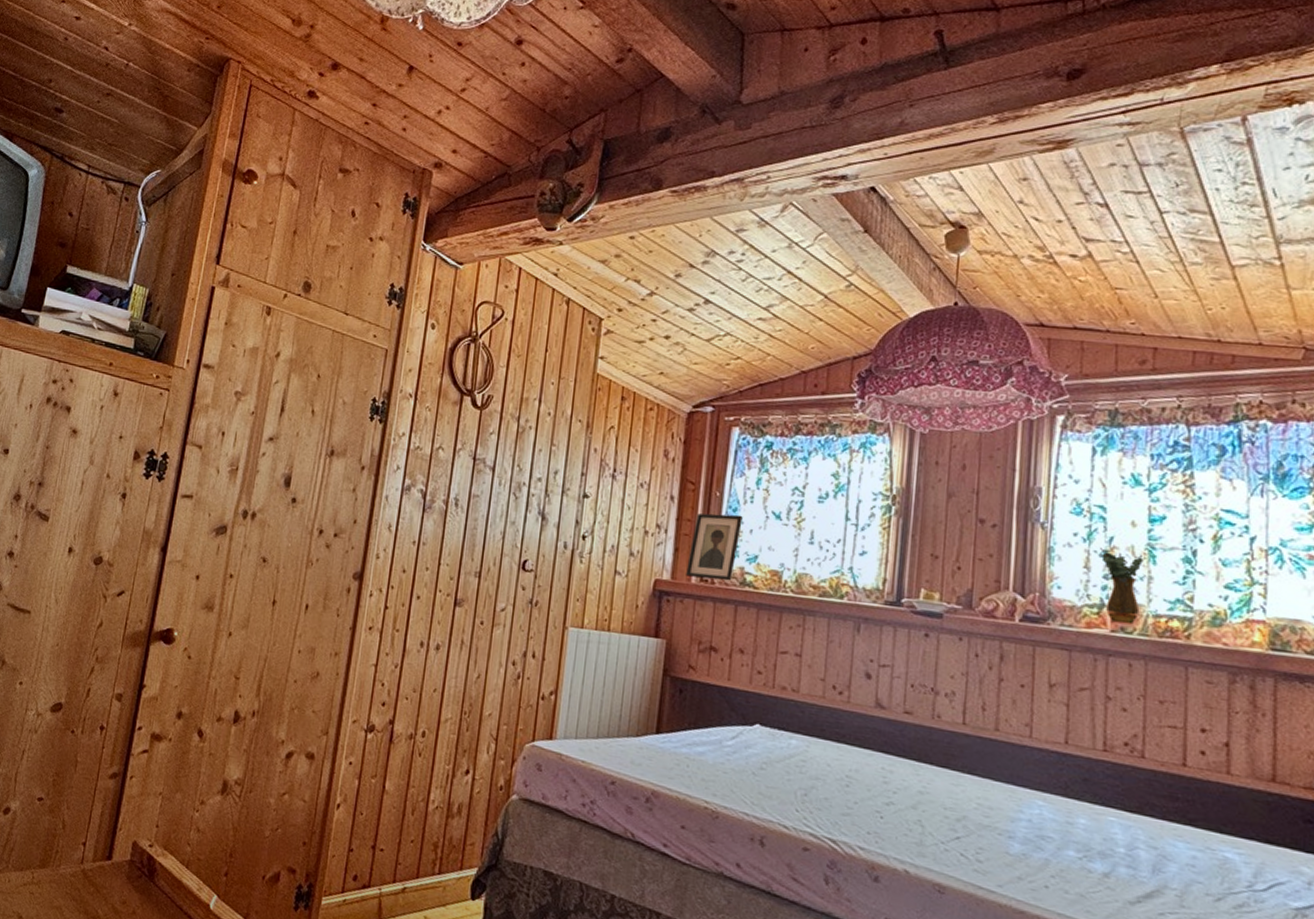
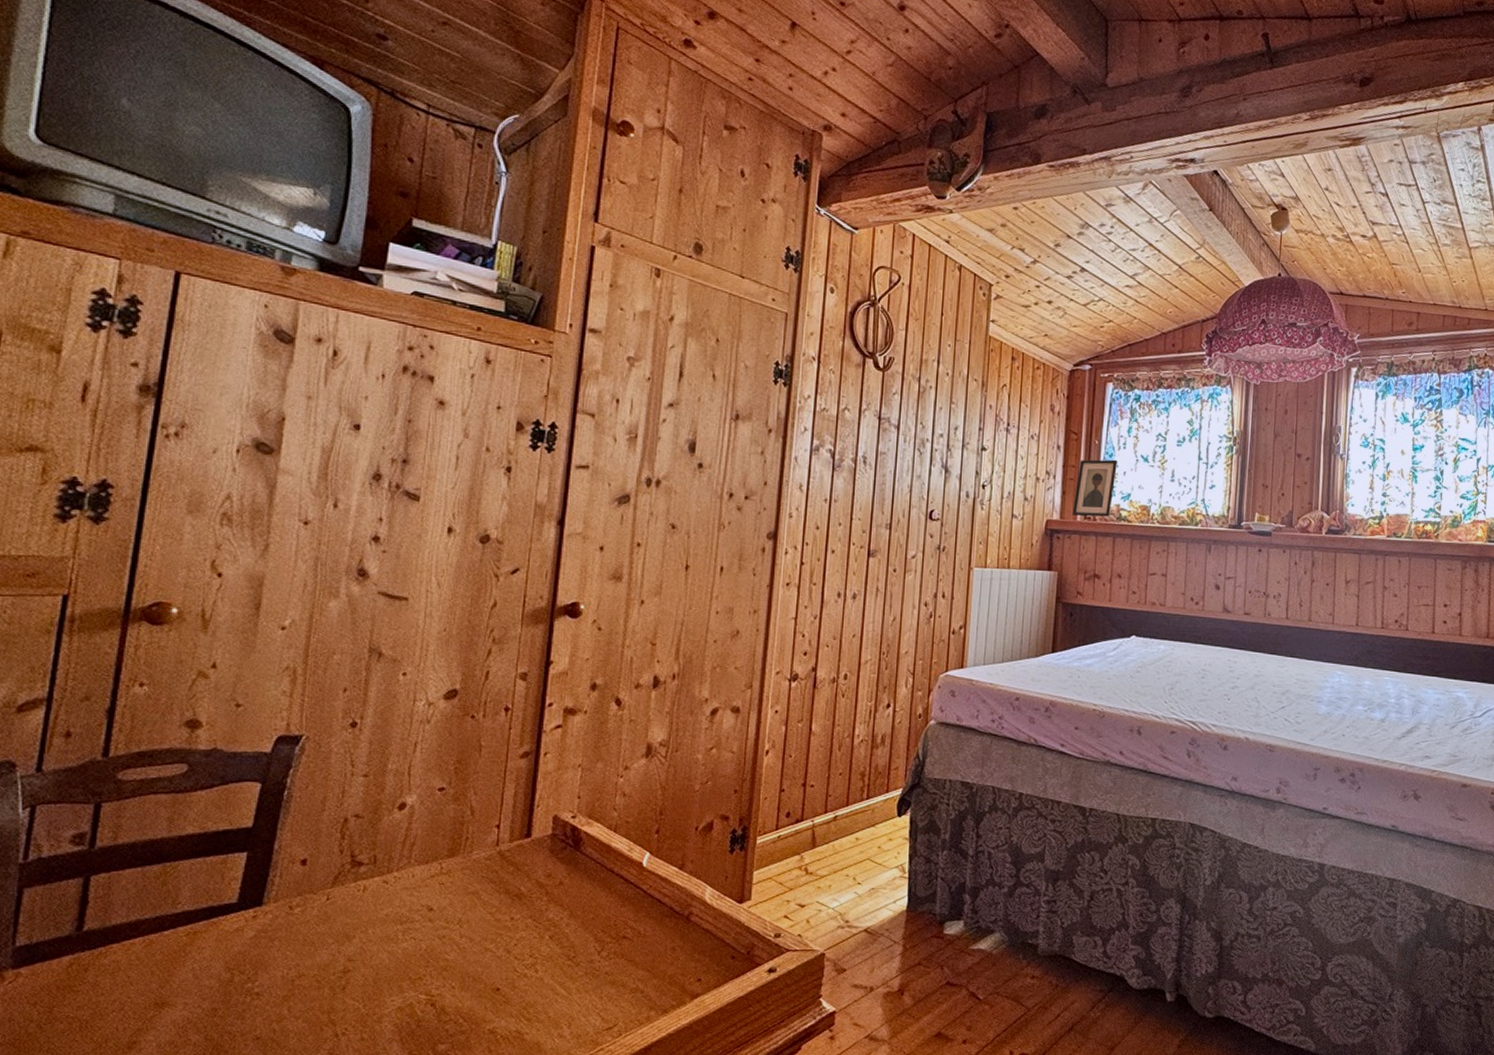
vase: present [1100,548,1144,625] -> none [1380,472,1409,530]

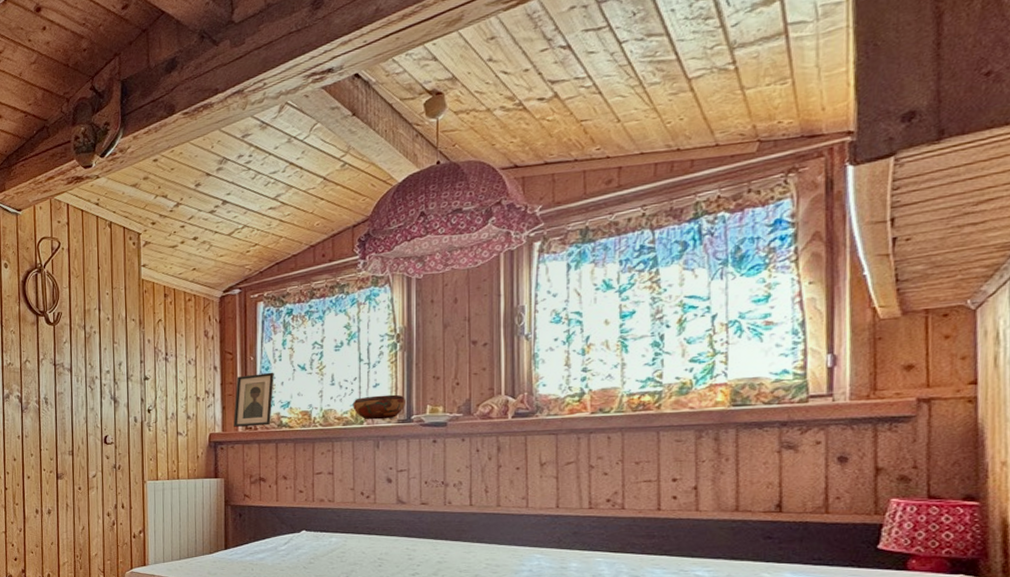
decorative bowl: none [1189,497,1237,523] -> present [353,394,405,420]

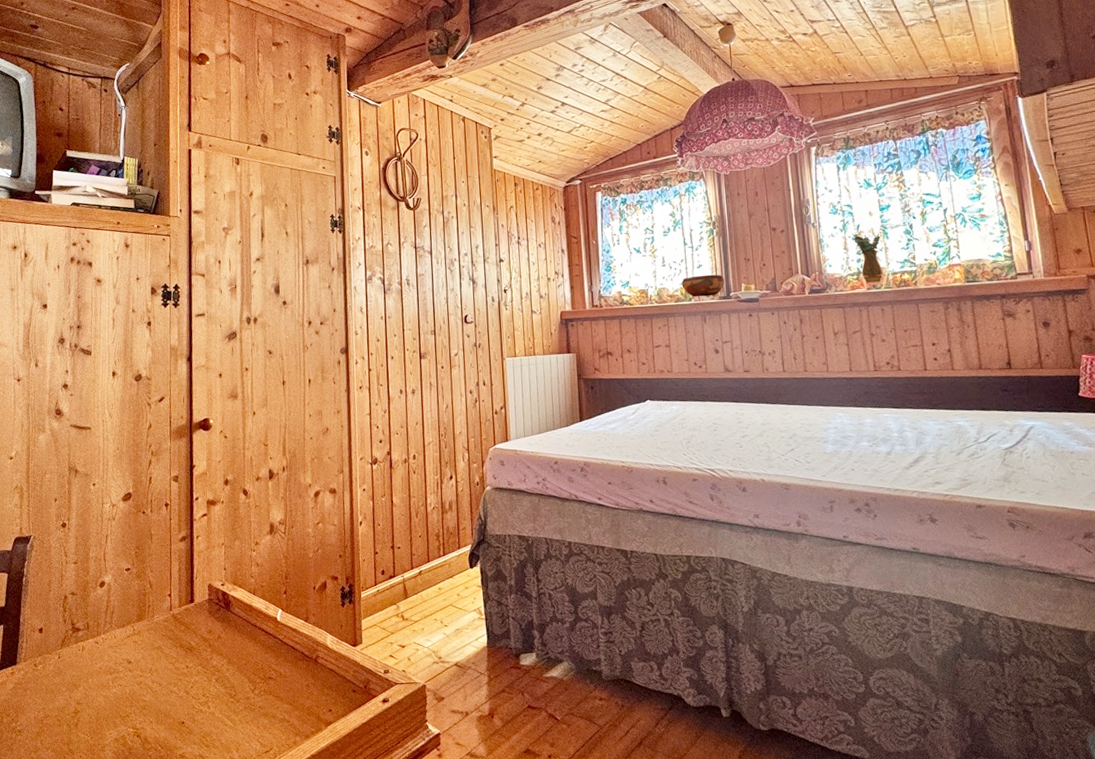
picture frame: present [233,372,274,427] -> none [581,254,615,305]
vase: none [578,346,617,406] -> present [852,233,883,283]

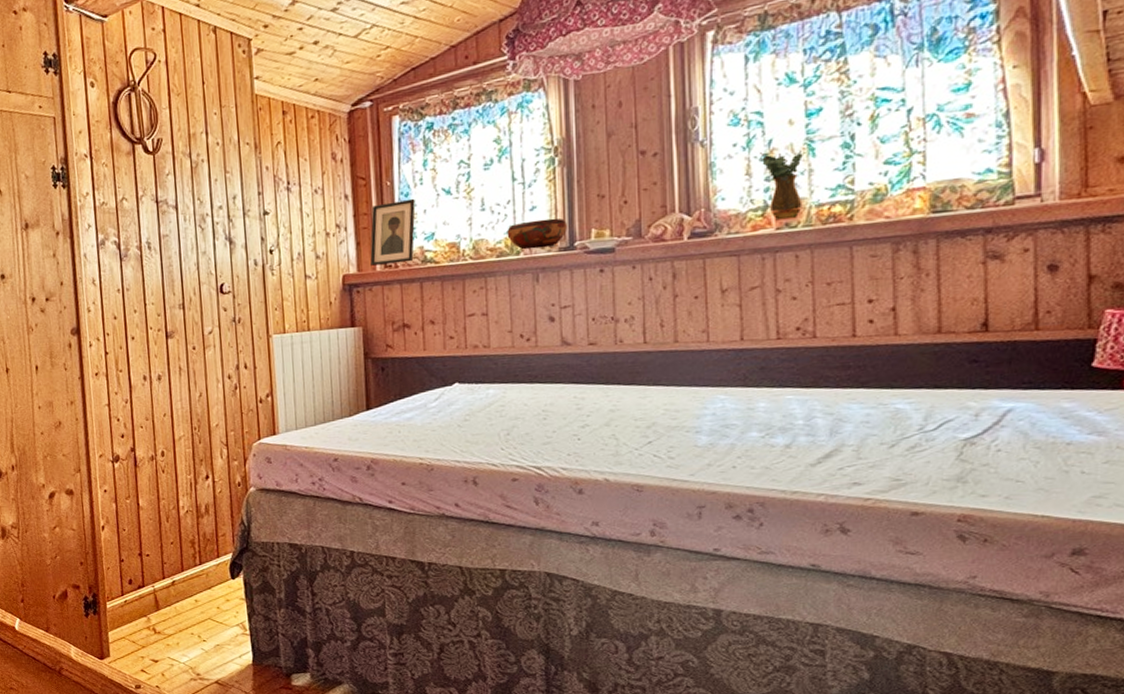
picture frame: none [581,254,615,305] -> present [370,198,416,266]

